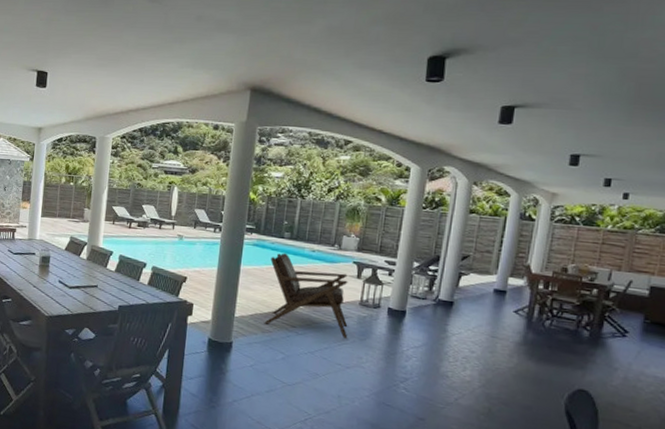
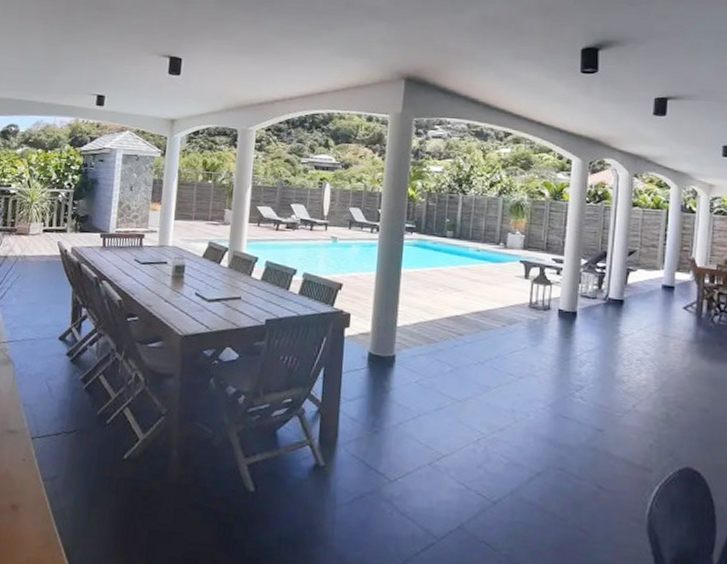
lounge chair: present [264,253,348,340] -> none [429,253,519,346]

